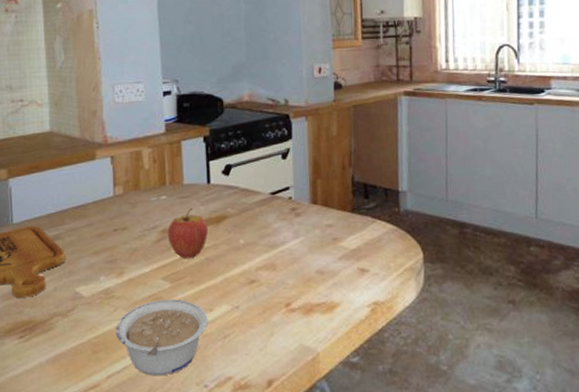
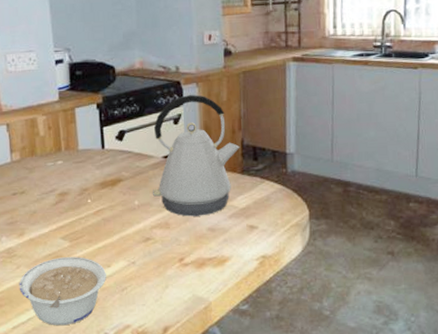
fruit: present [167,207,208,259] -> none [64,171,104,220]
kettle: none [259,129,350,258] -> present [153,95,240,217]

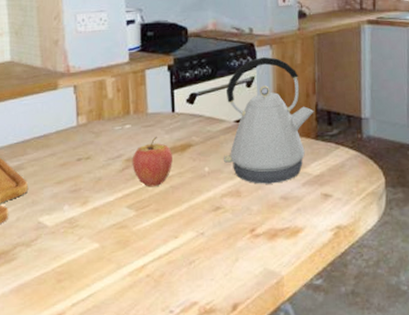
legume: present [19,257,106,326] -> none [80,227,173,303]
fruit: none [64,171,104,220] -> present [132,136,172,187]

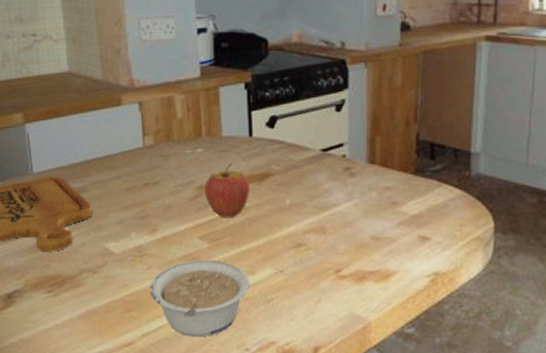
legume: none [80,227,173,303] -> present [149,260,250,337]
kettle: present [224,57,314,184] -> none [308,77,414,222]

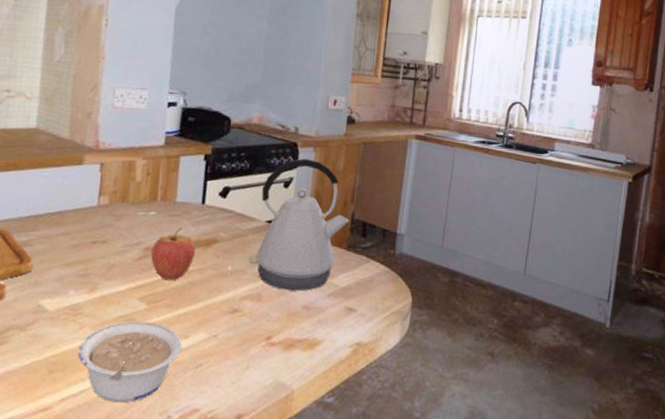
kettle: none [308,77,414,222] -> present [249,158,350,292]

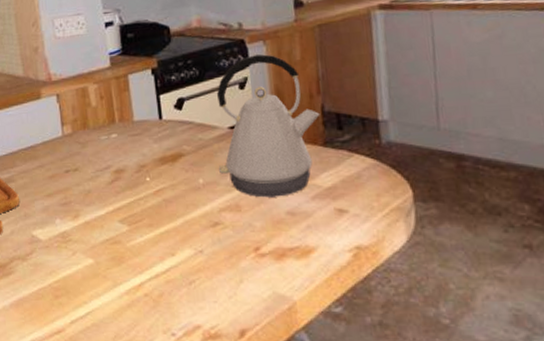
legume: present [77,321,182,403] -> none [75,243,171,323]
fruit: present [150,227,196,281] -> none [120,145,164,201]

